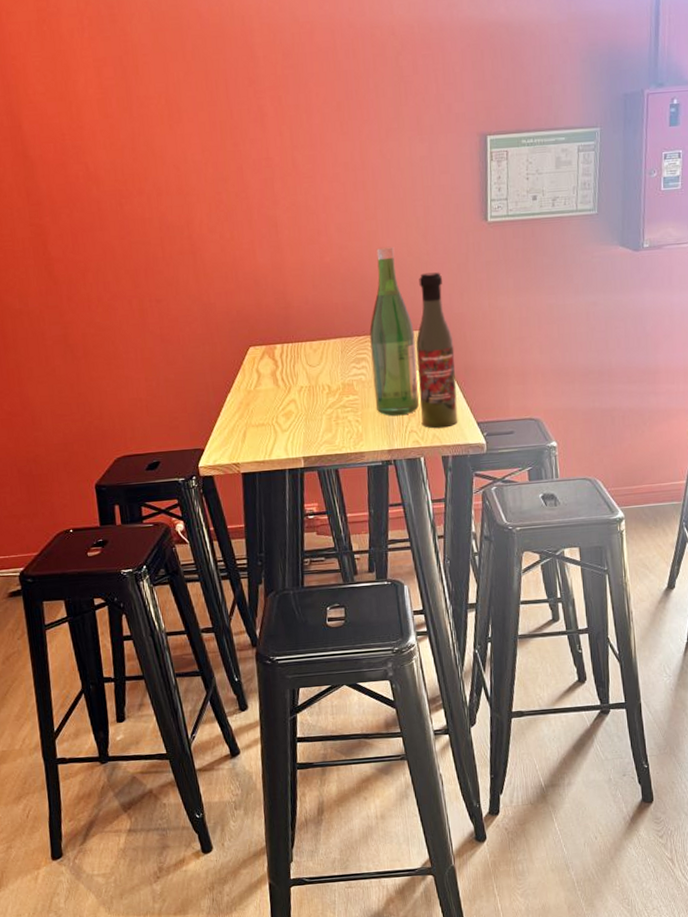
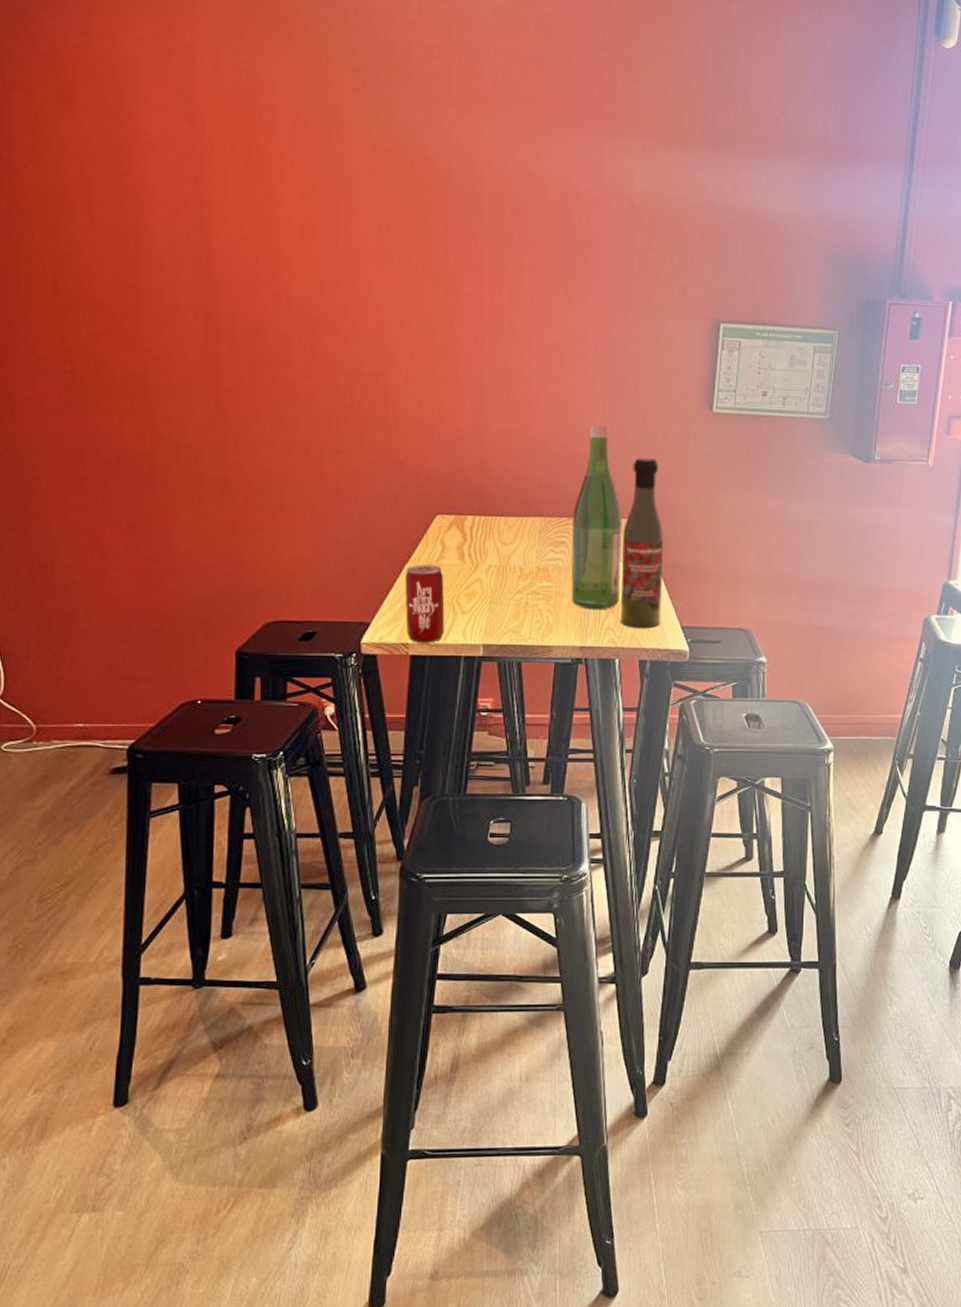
beer can: none [229,392,269,462] -> present [405,564,445,643]

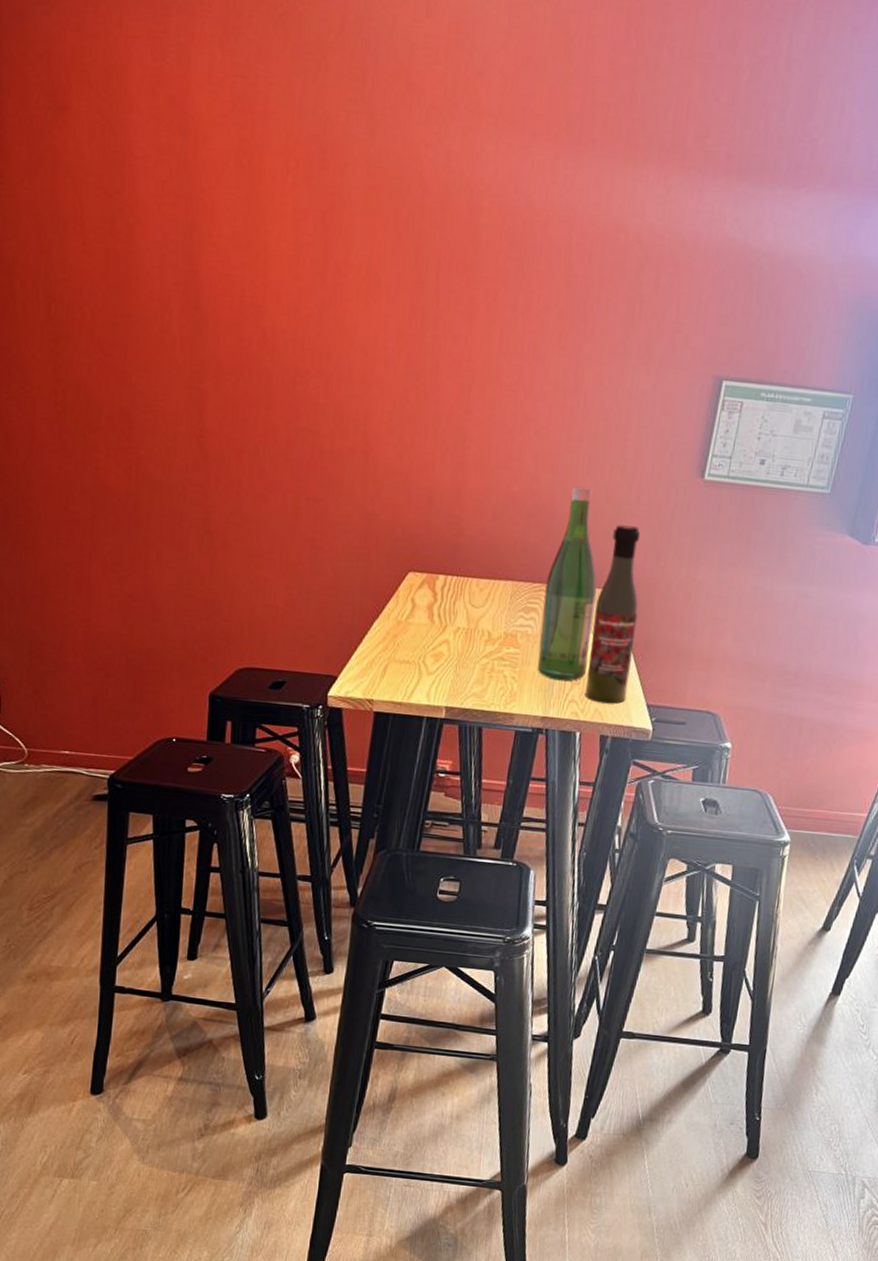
beer can: present [405,564,445,643] -> none [372,621,412,701]

